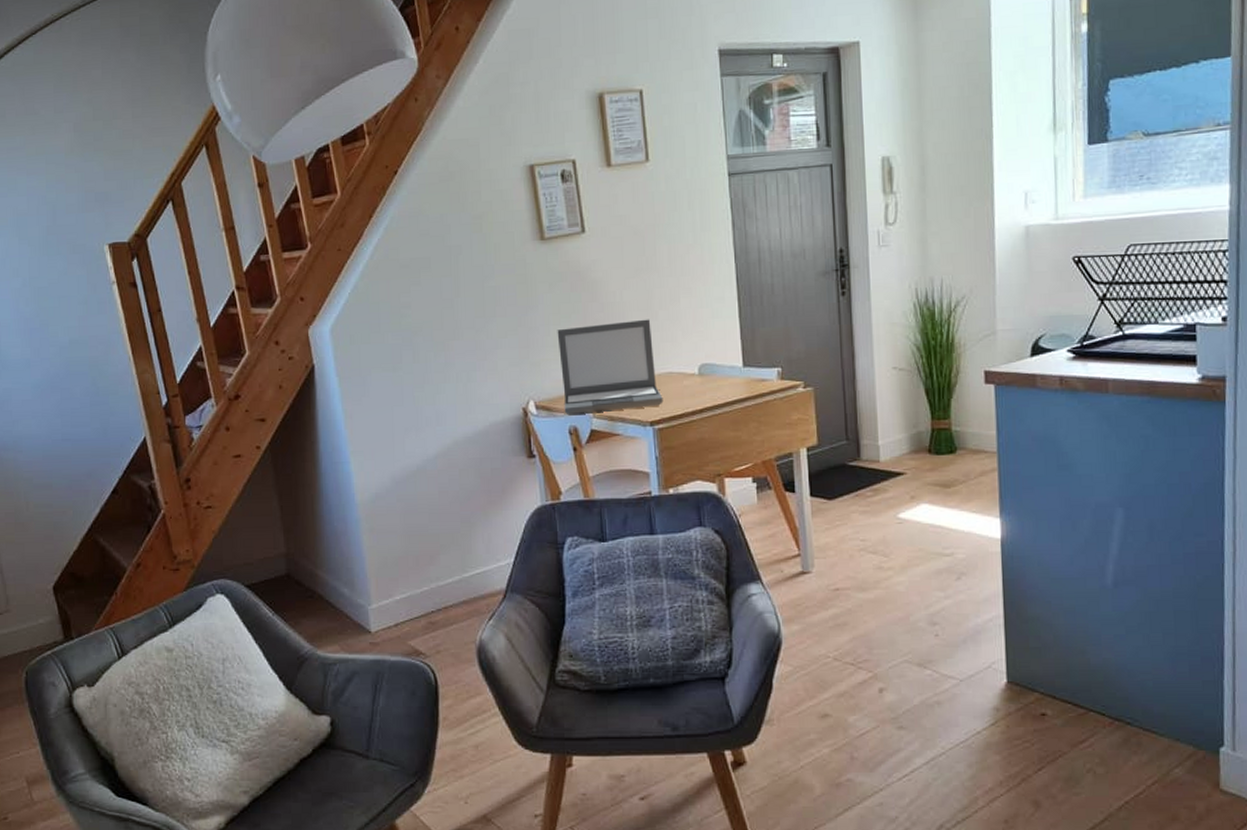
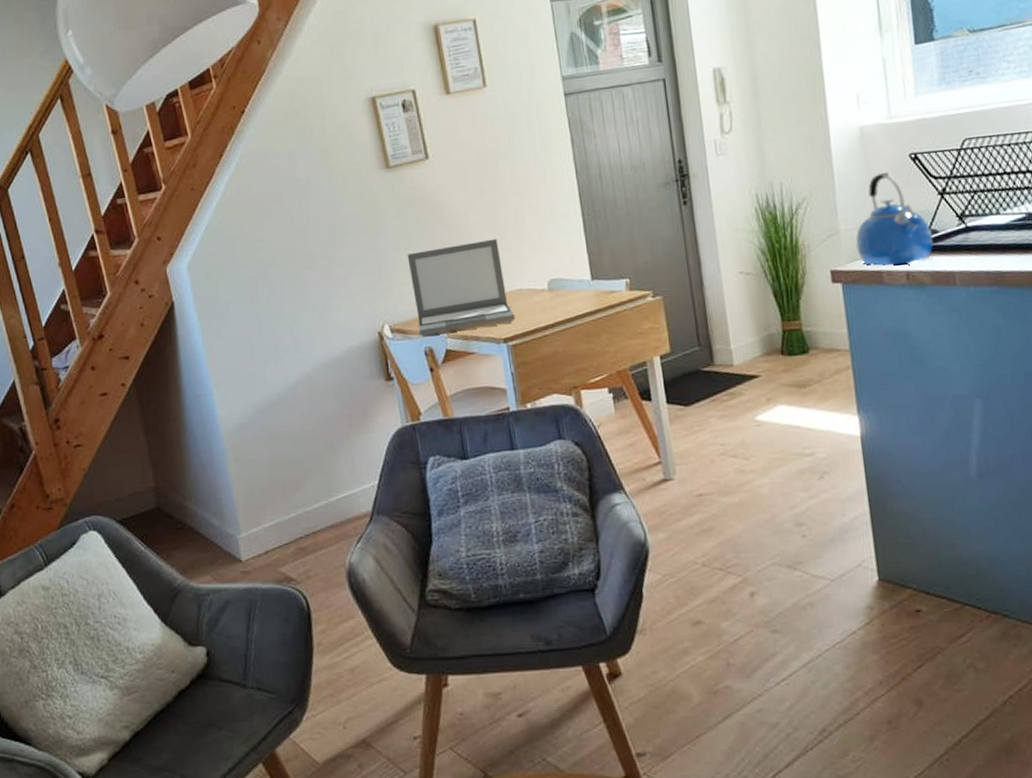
kettle: none [1012,273,1090,370] -> present [856,171,934,266]

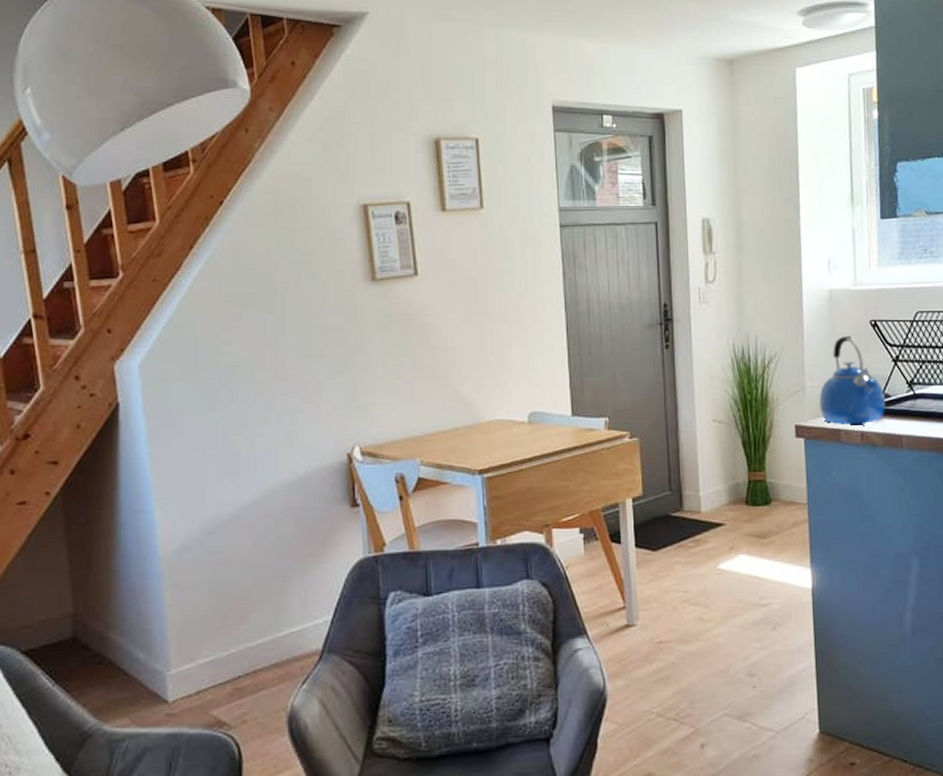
laptop: present [407,239,516,337] -> none [386,365,493,463]

